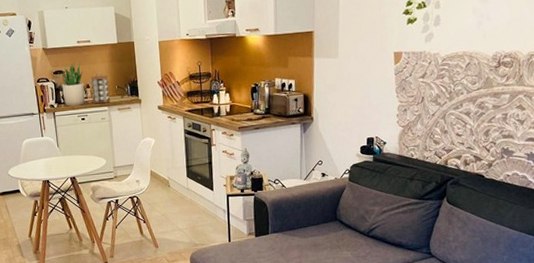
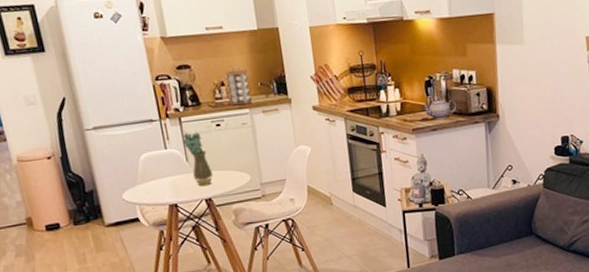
vase: none [55,123,78,167] -> present [182,131,214,187]
planter: present [61,61,85,107] -> none [186,52,220,110]
teapot: none [248,101,278,120] -> present [423,96,457,120]

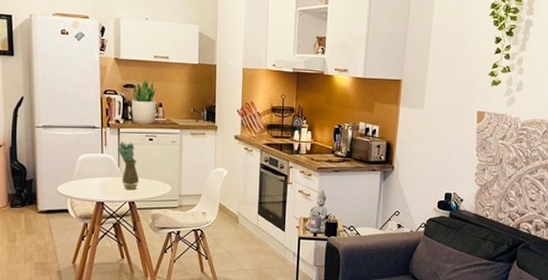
planter: none [186,52,220,110] -> present [131,77,157,125]
spice rack: present [225,65,252,106] -> none [164,91,183,126]
teapot: present [423,96,457,120] -> none [330,143,359,164]

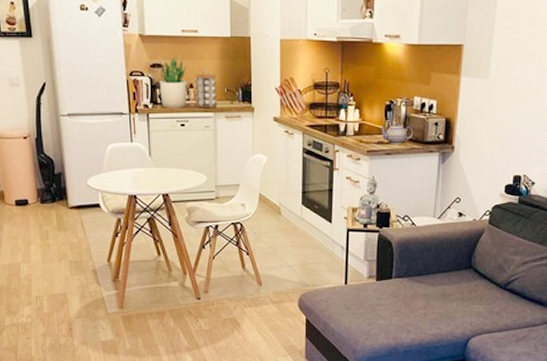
vase: present [118,140,140,190] -> none [148,127,173,182]
spice rack: none [164,91,183,126] -> present [195,69,216,108]
teapot: none [330,143,359,164] -> present [380,121,414,145]

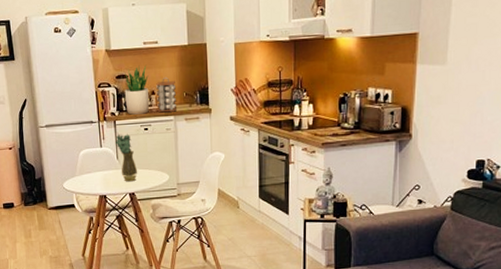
vase: none [148,127,173,182] -> present [115,133,138,182]
teapot: present [380,121,414,145] -> none [335,113,369,136]

